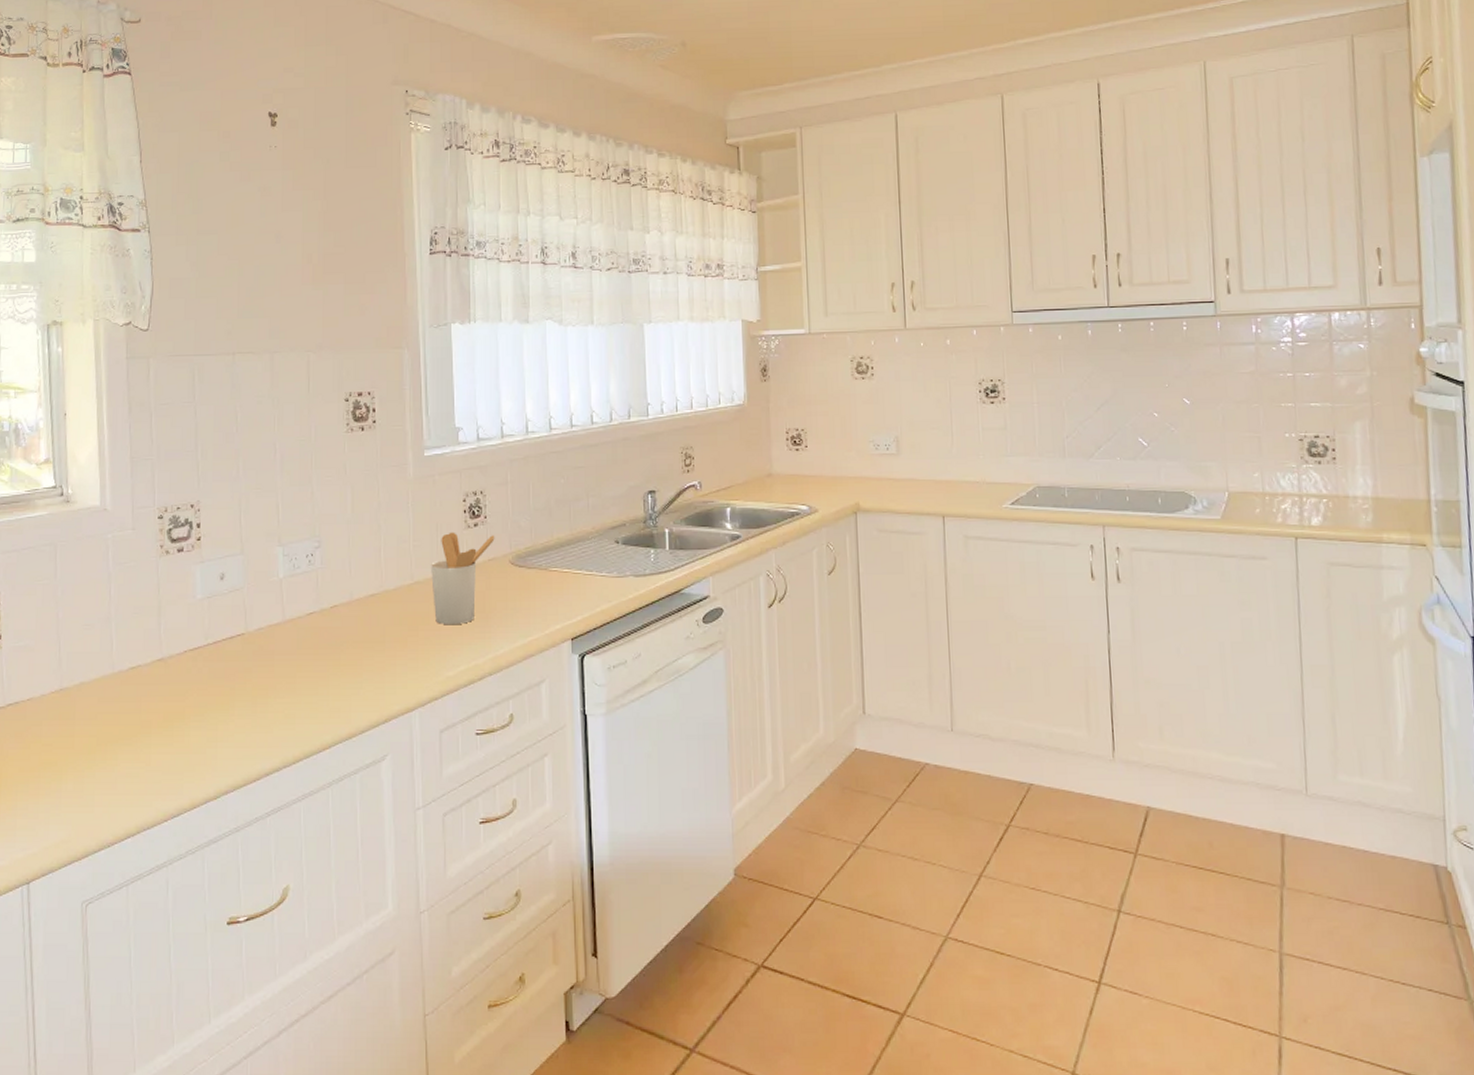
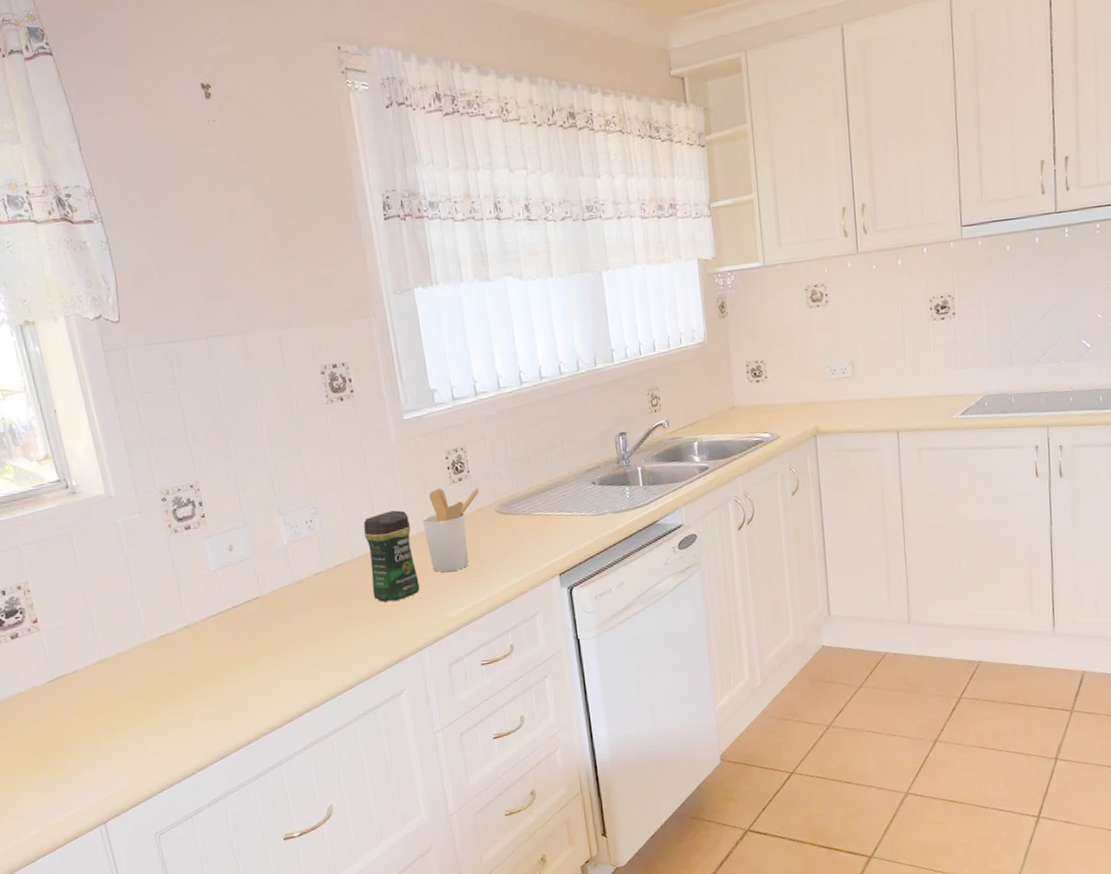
coffee jar: none [366,552,419,653] -> present [363,510,420,603]

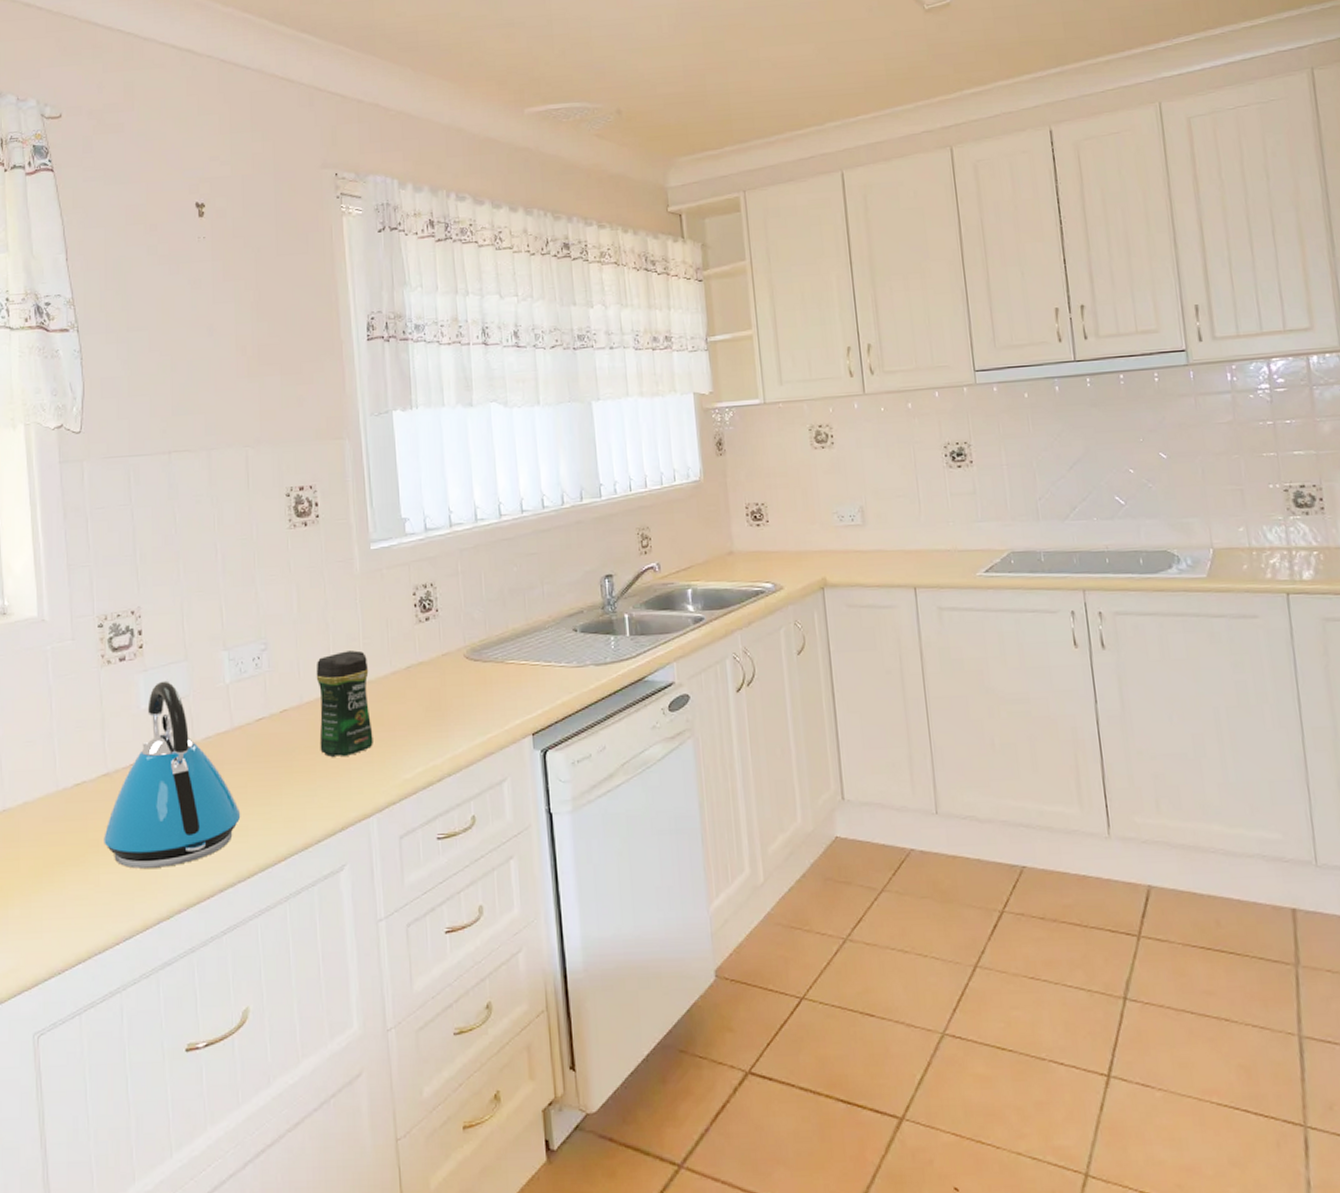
kettle: none [192,545,310,702] -> present [104,681,241,869]
utensil holder: present [422,487,480,572] -> none [381,627,448,724]

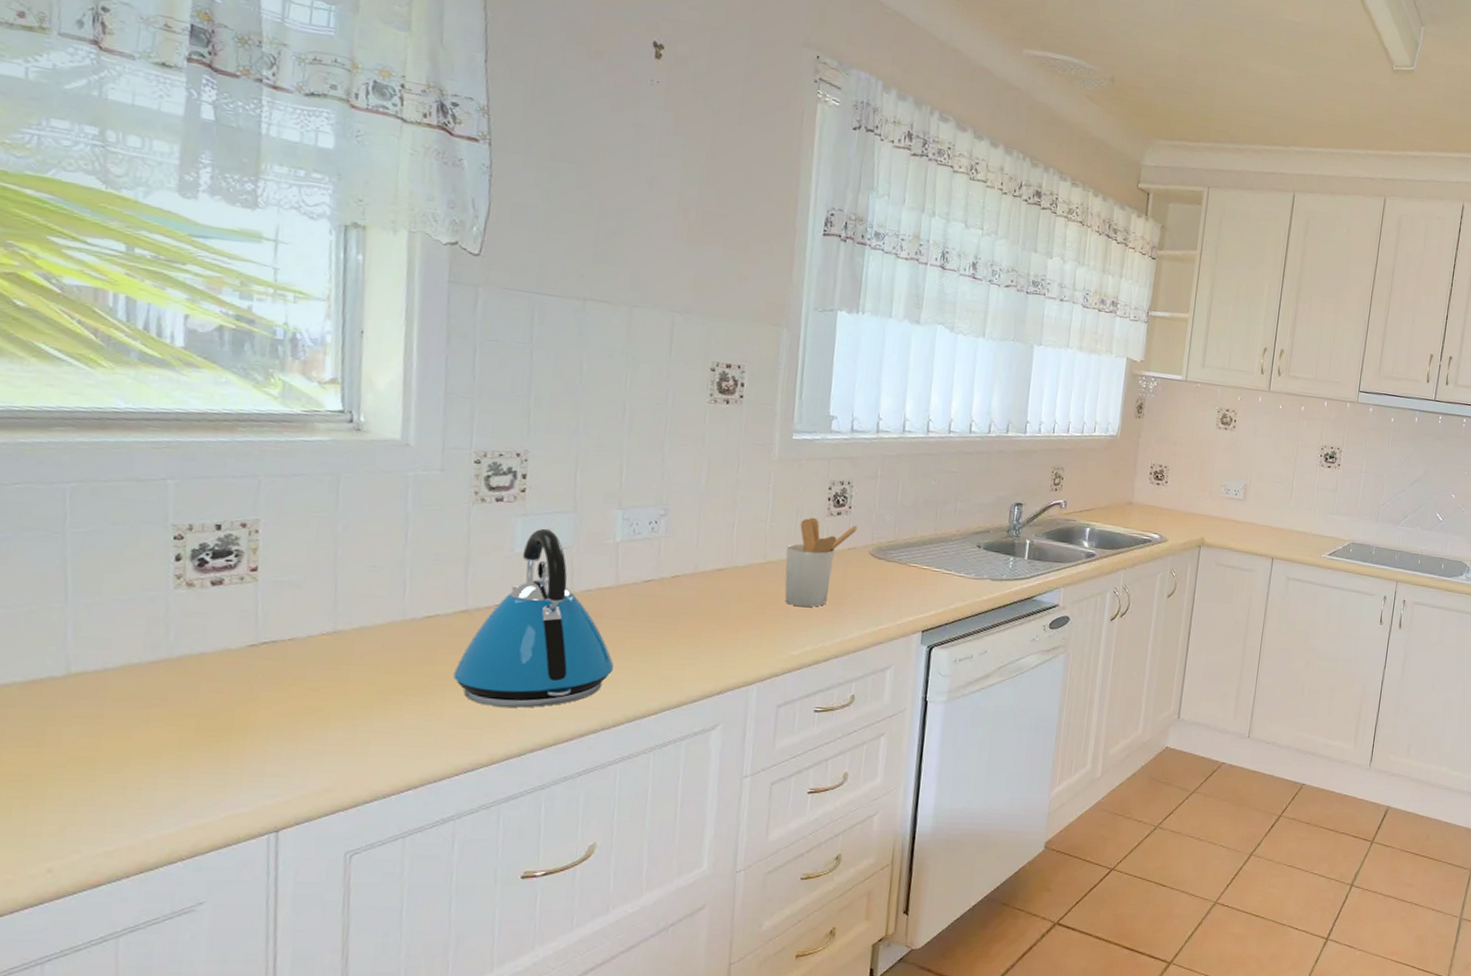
coffee jar: present [316,650,373,758] -> none [708,530,772,627]
utensil holder: none [381,627,448,724] -> present [785,517,858,607]

